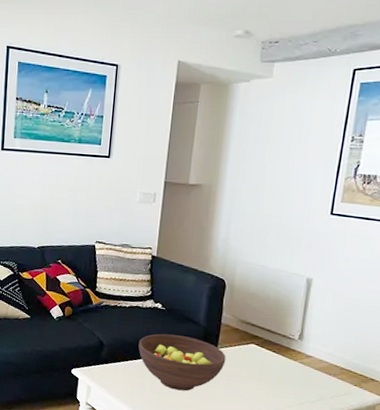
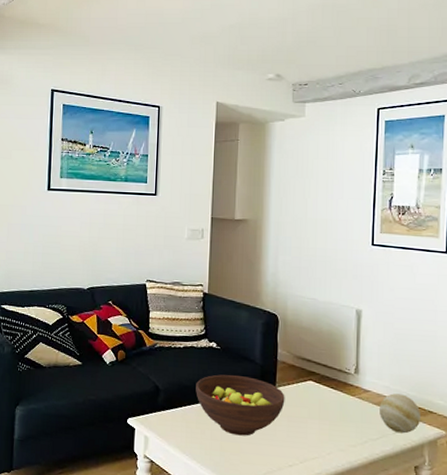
decorative ball: none [319,360,363,399] -> present [379,393,421,434]

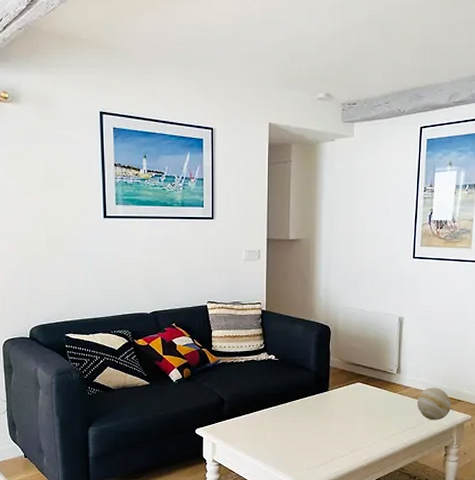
fruit bowl: present [196,374,285,436] -> none [257,383,337,435]

